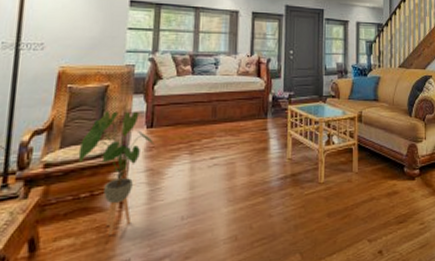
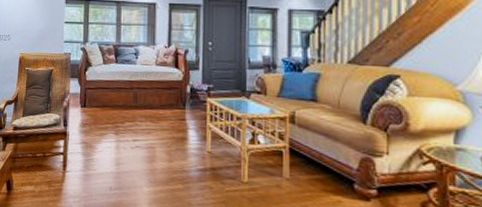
house plant: present [78,111,155,237] -> none [34,90,87,191]

